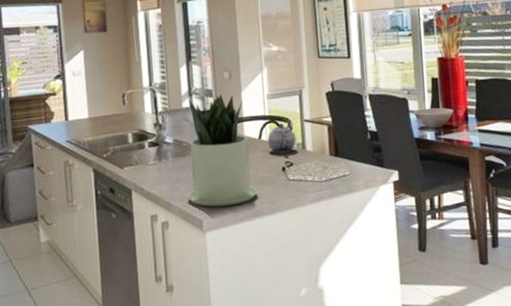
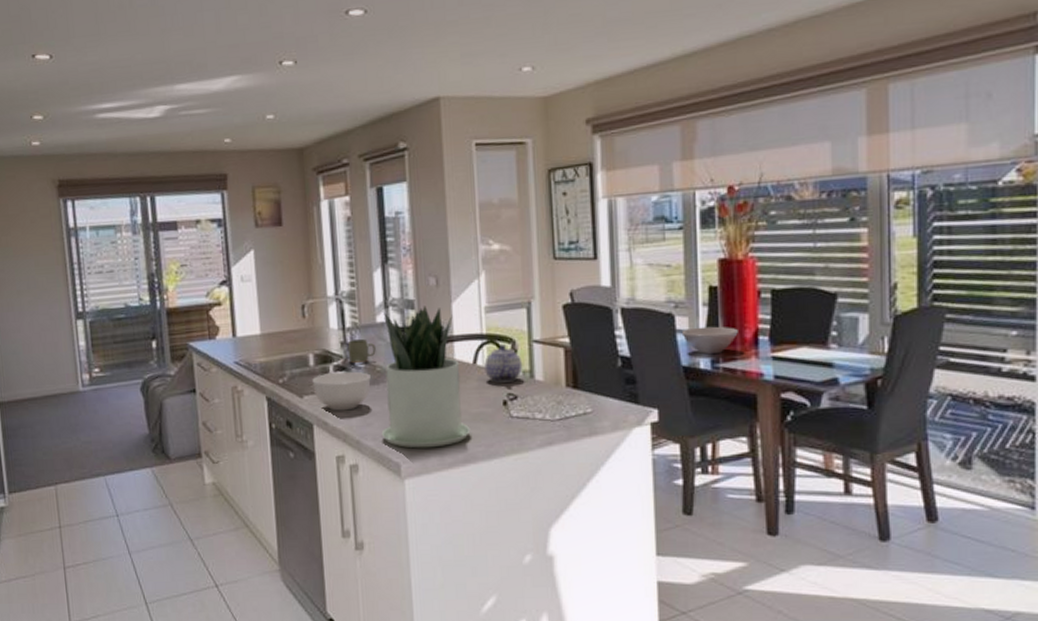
bowl: none [131,146,179,179] -> present [312,371,371,411]
mug: none [159,121,182,141] -> present [347,339,376,364]

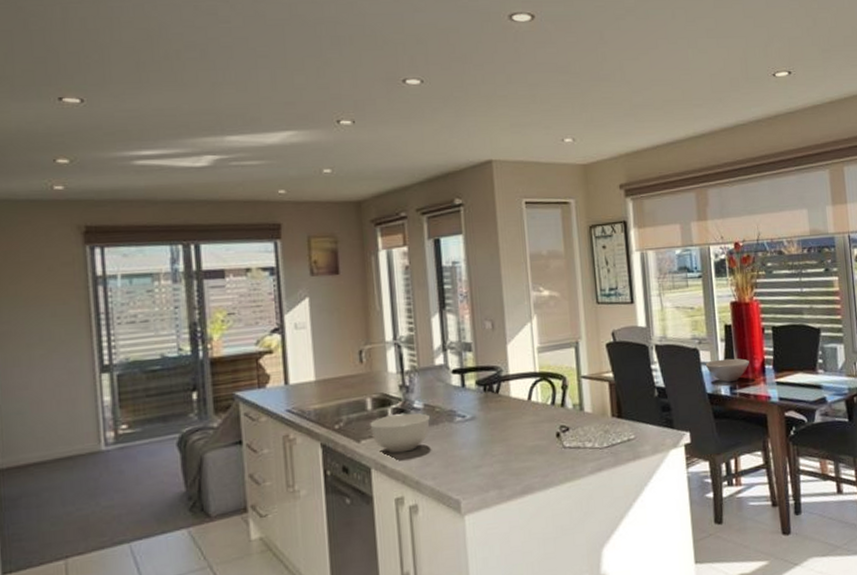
mug: present [347,339,376,364] -> none [406,381,435,406]
planter: present [381,306,471,448] -> none [440,348,527,484]
teapot: present [484,343,523,383] -> none [538,380,573,417]

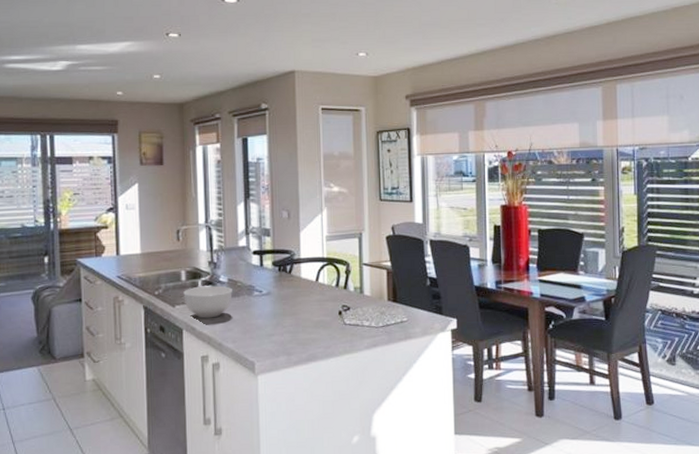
bowl: present [705,358,749,382] -> none [474,256,515,277]

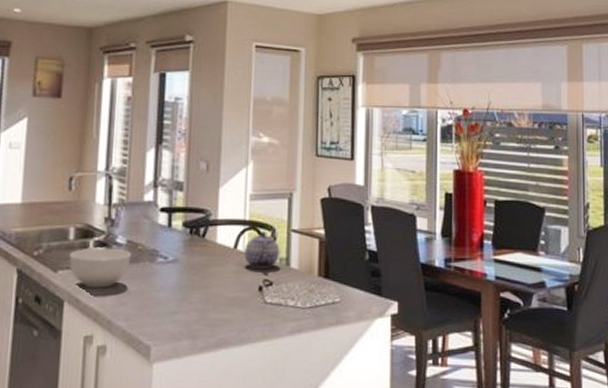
teapot: none [325,265,355,297] -> present [244,230,280,268]

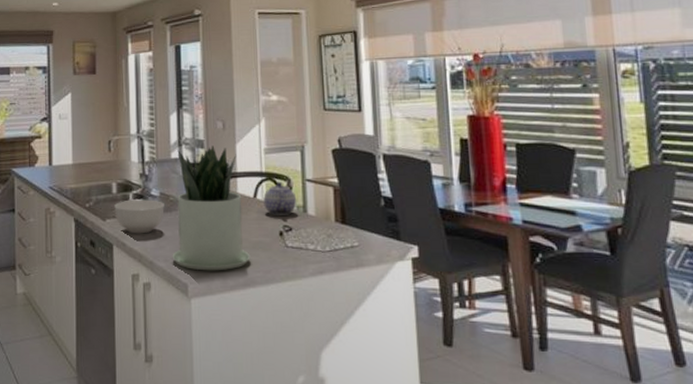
planter: none [135,189,225,331] -> present [172,146,251,271]

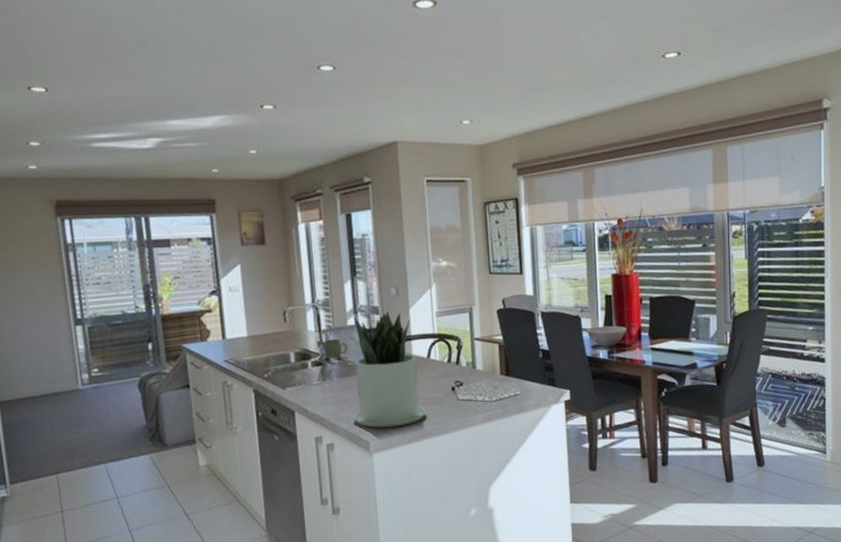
bowl: present [114,199,165,234] -> none [293,366,344,400]
mug: none [146,172,170,193] -> present [323,339,347,360]
teapot: present [263,181,297,215] -> none [436,341,467,373]
bowl: none [437,174,488,198] -> present [586,325,627,347]

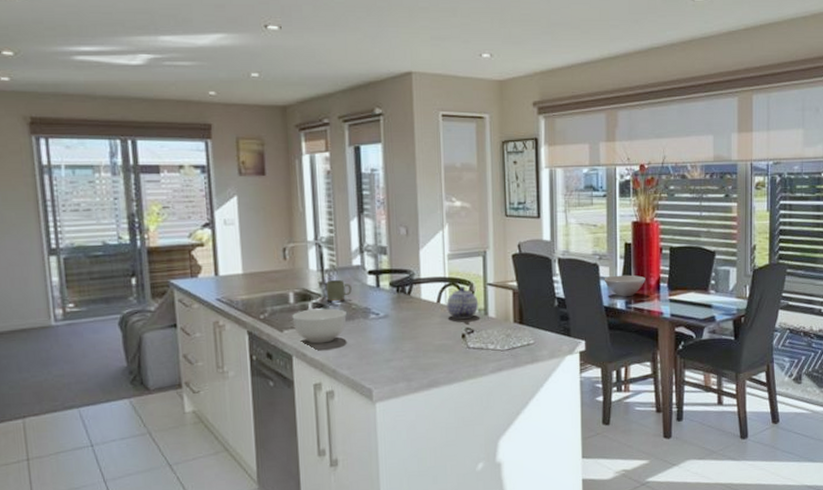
bowl: none [293,366,344,400] -> present [292,308,347,344]
planter: present [352,311,426,428] -> none [355,252,434,376]
teapot: none [436,341,467,373] -> present [447,286,479,319]

